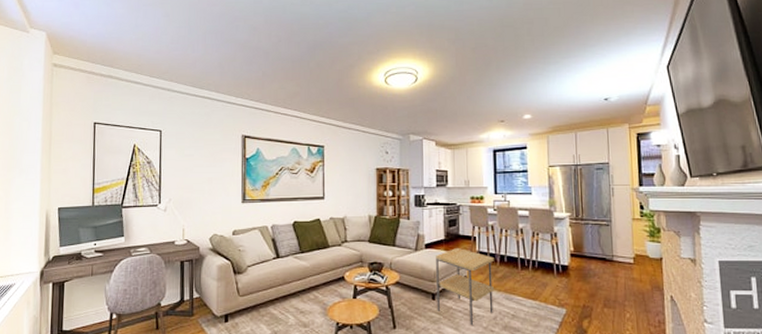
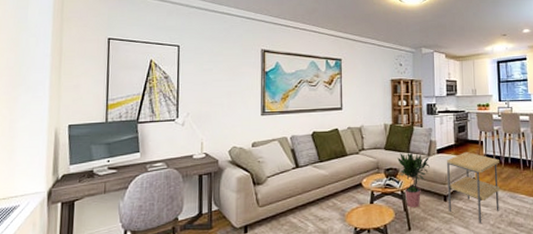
potted plant: none [382,246,417,306] -> present [397,152,430,208]

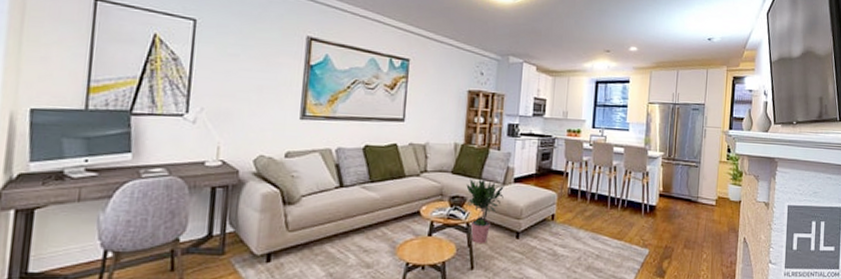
side table: present [447,151,501,224] -> none [520,182,585,267]

